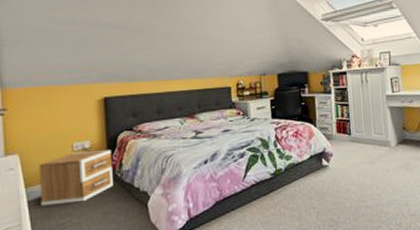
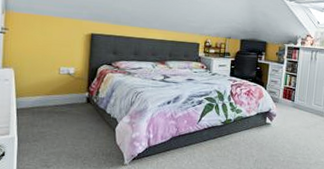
nightstand: present [38,150,113,206] -> none [27,75,91,118]

